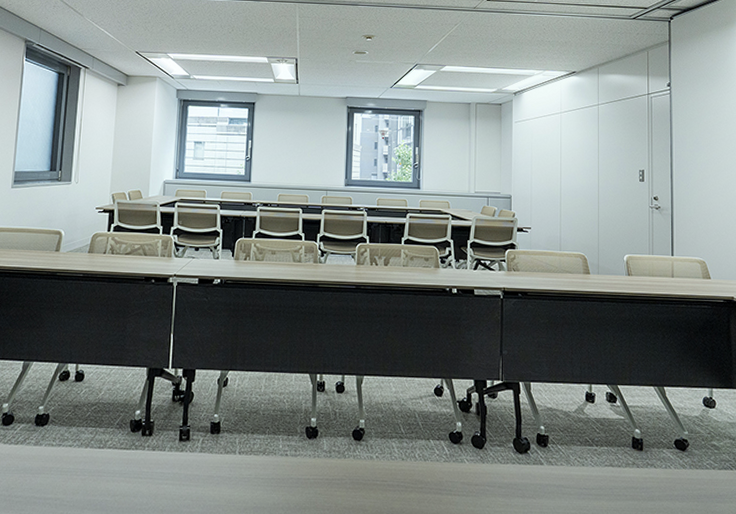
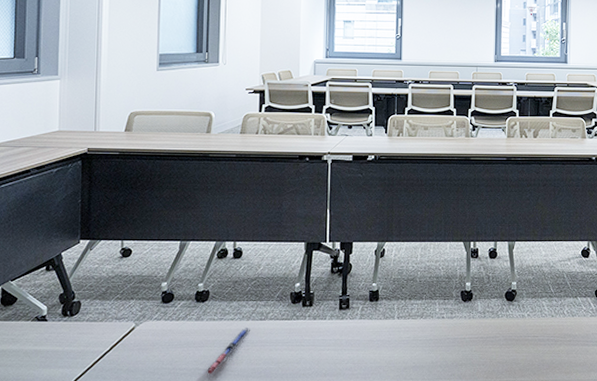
pen: none [41,454,88,504] -> present [206,327,250,375]

